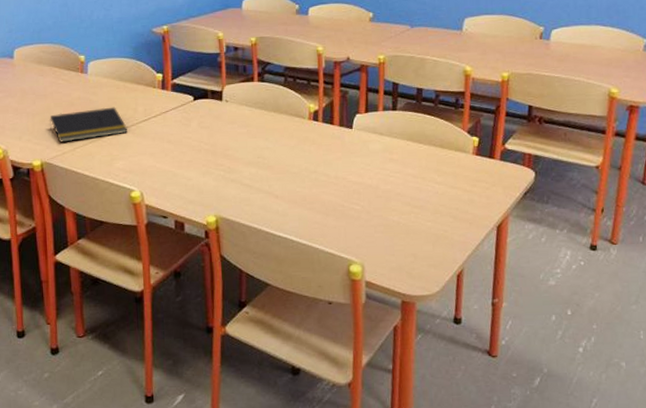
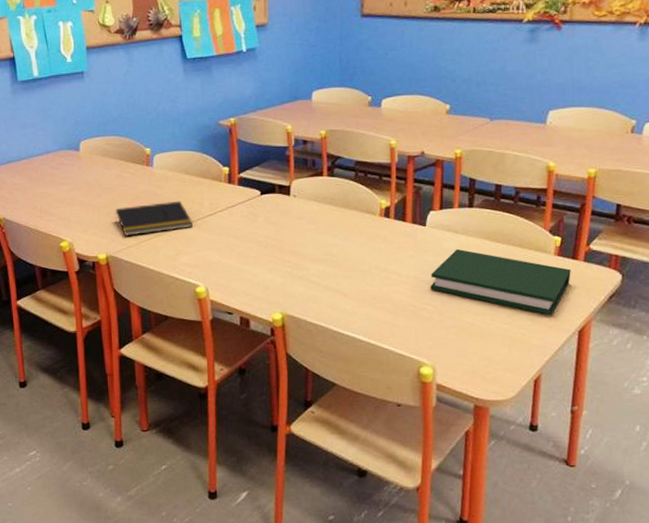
hardback book: none [357,150,489,212] -> present [430,248,571,315]

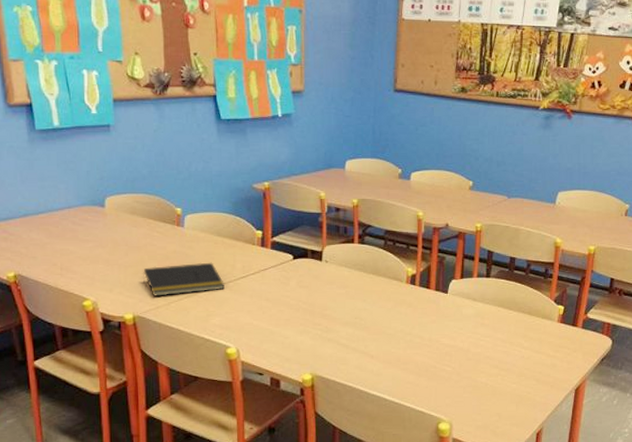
hardback book: present [430,248,571,315] -> none [450,315,571,375]

